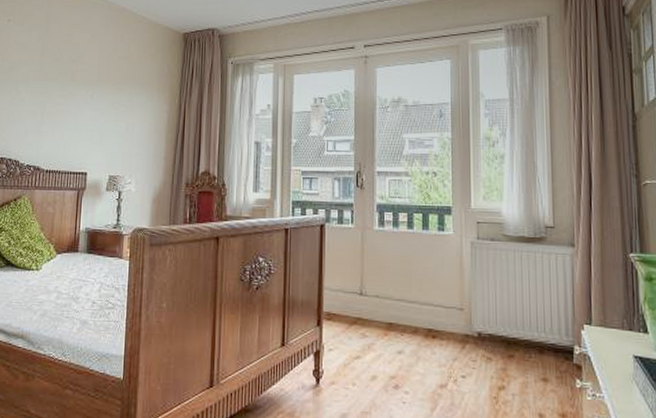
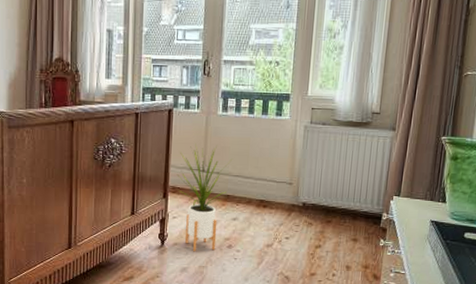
house plant: none [331,263,393,394] -> present [176,144,232,252]

